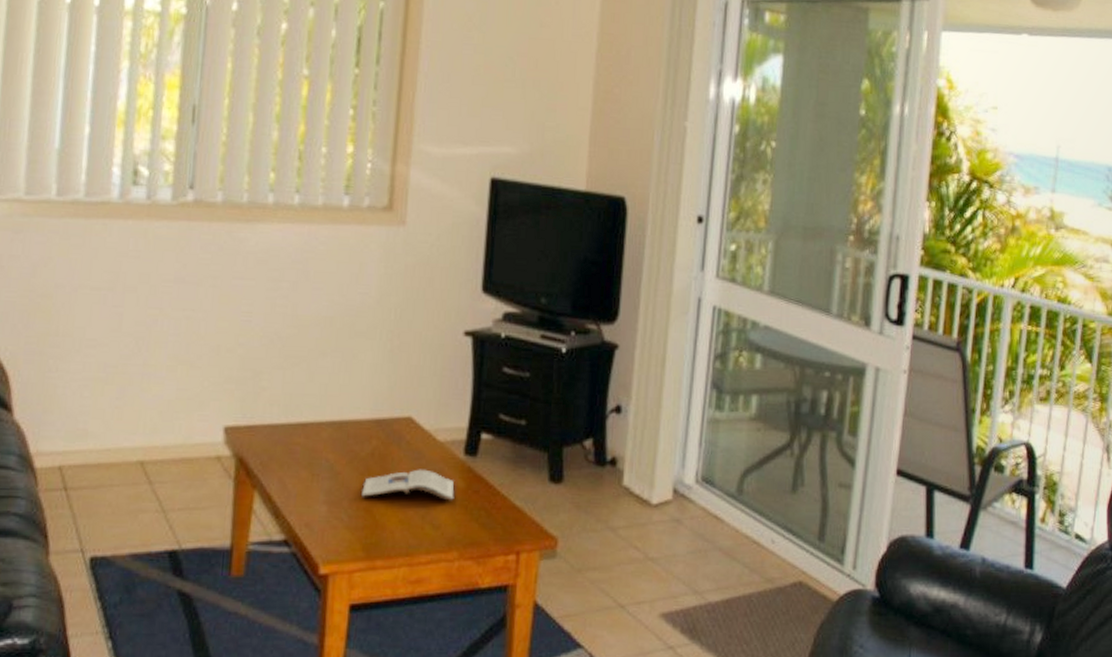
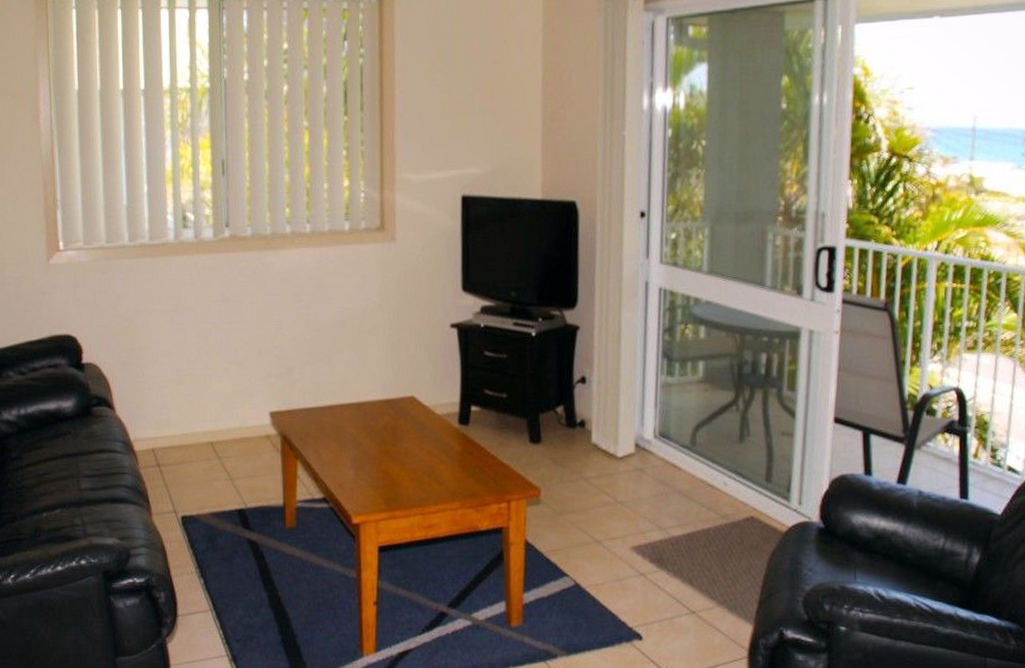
magazine: present [362,469,455,501] -> none [380,437,453,462]

